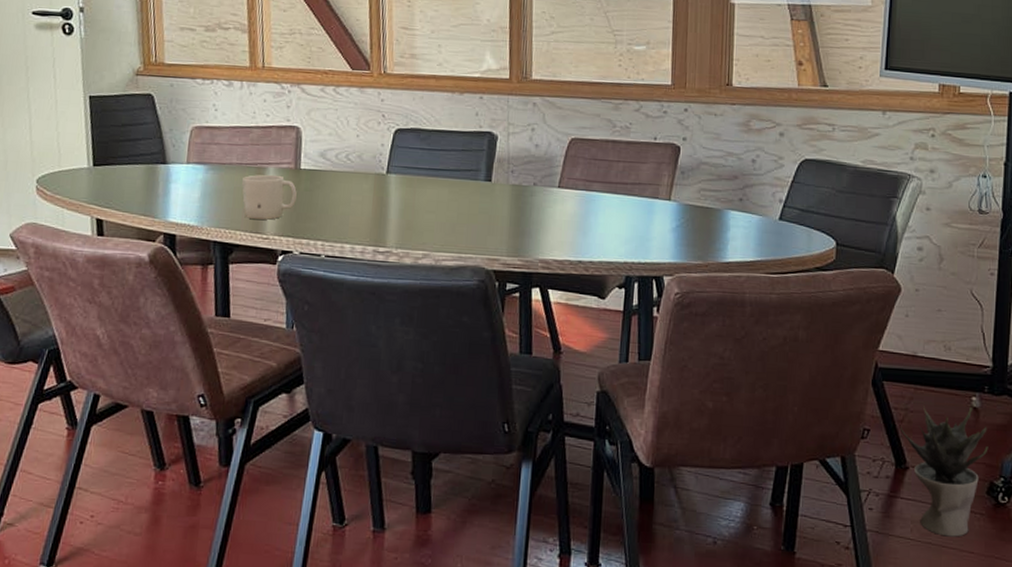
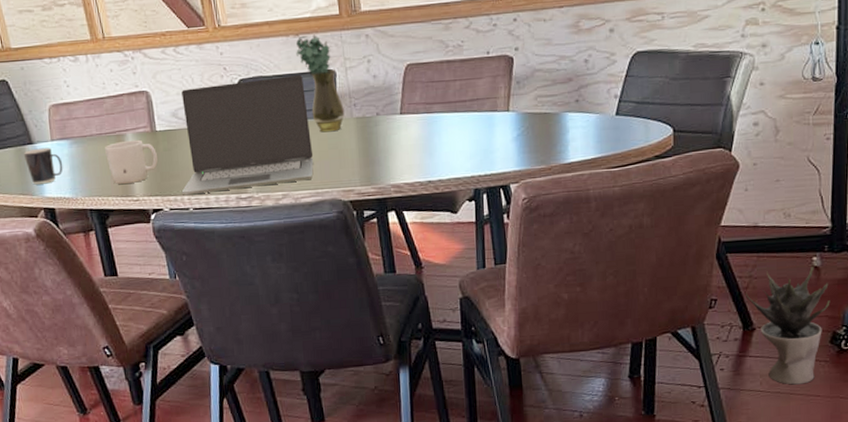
mug: none [154,169,195,208] -> present [23,147,63,185]
laptop: none [315,130,463,243] -> present [181,74,314,196]
vase: none [459,92,501,196] -> present [296,34,345,133]

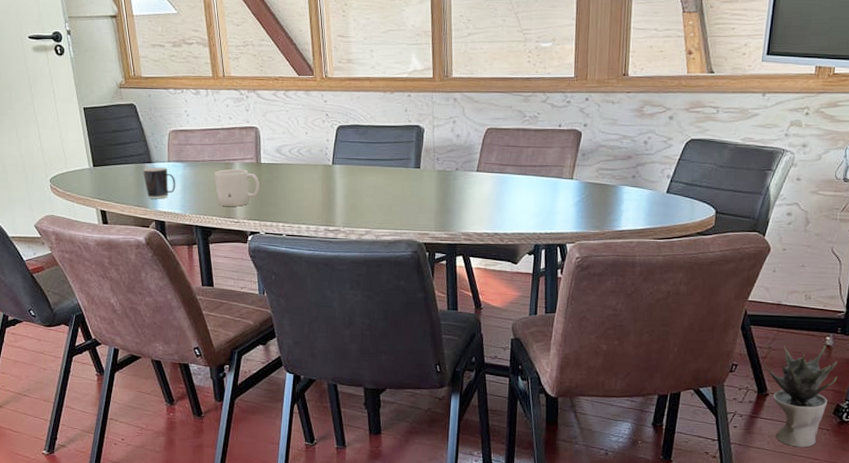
laptop: present [181,74,314,196] -> none [277,127,397,223]
vase: present [296,34,345,133] -> none [391,91,428,181]

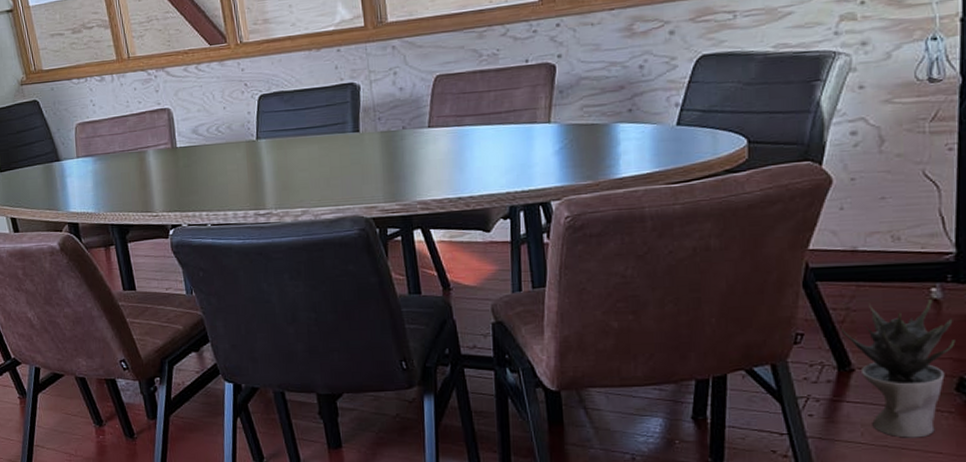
mug: present [142,167,176,199] -> none [51,164,87,200]
mug: present [214,168,260,207] -> none [127,156,178,201]

